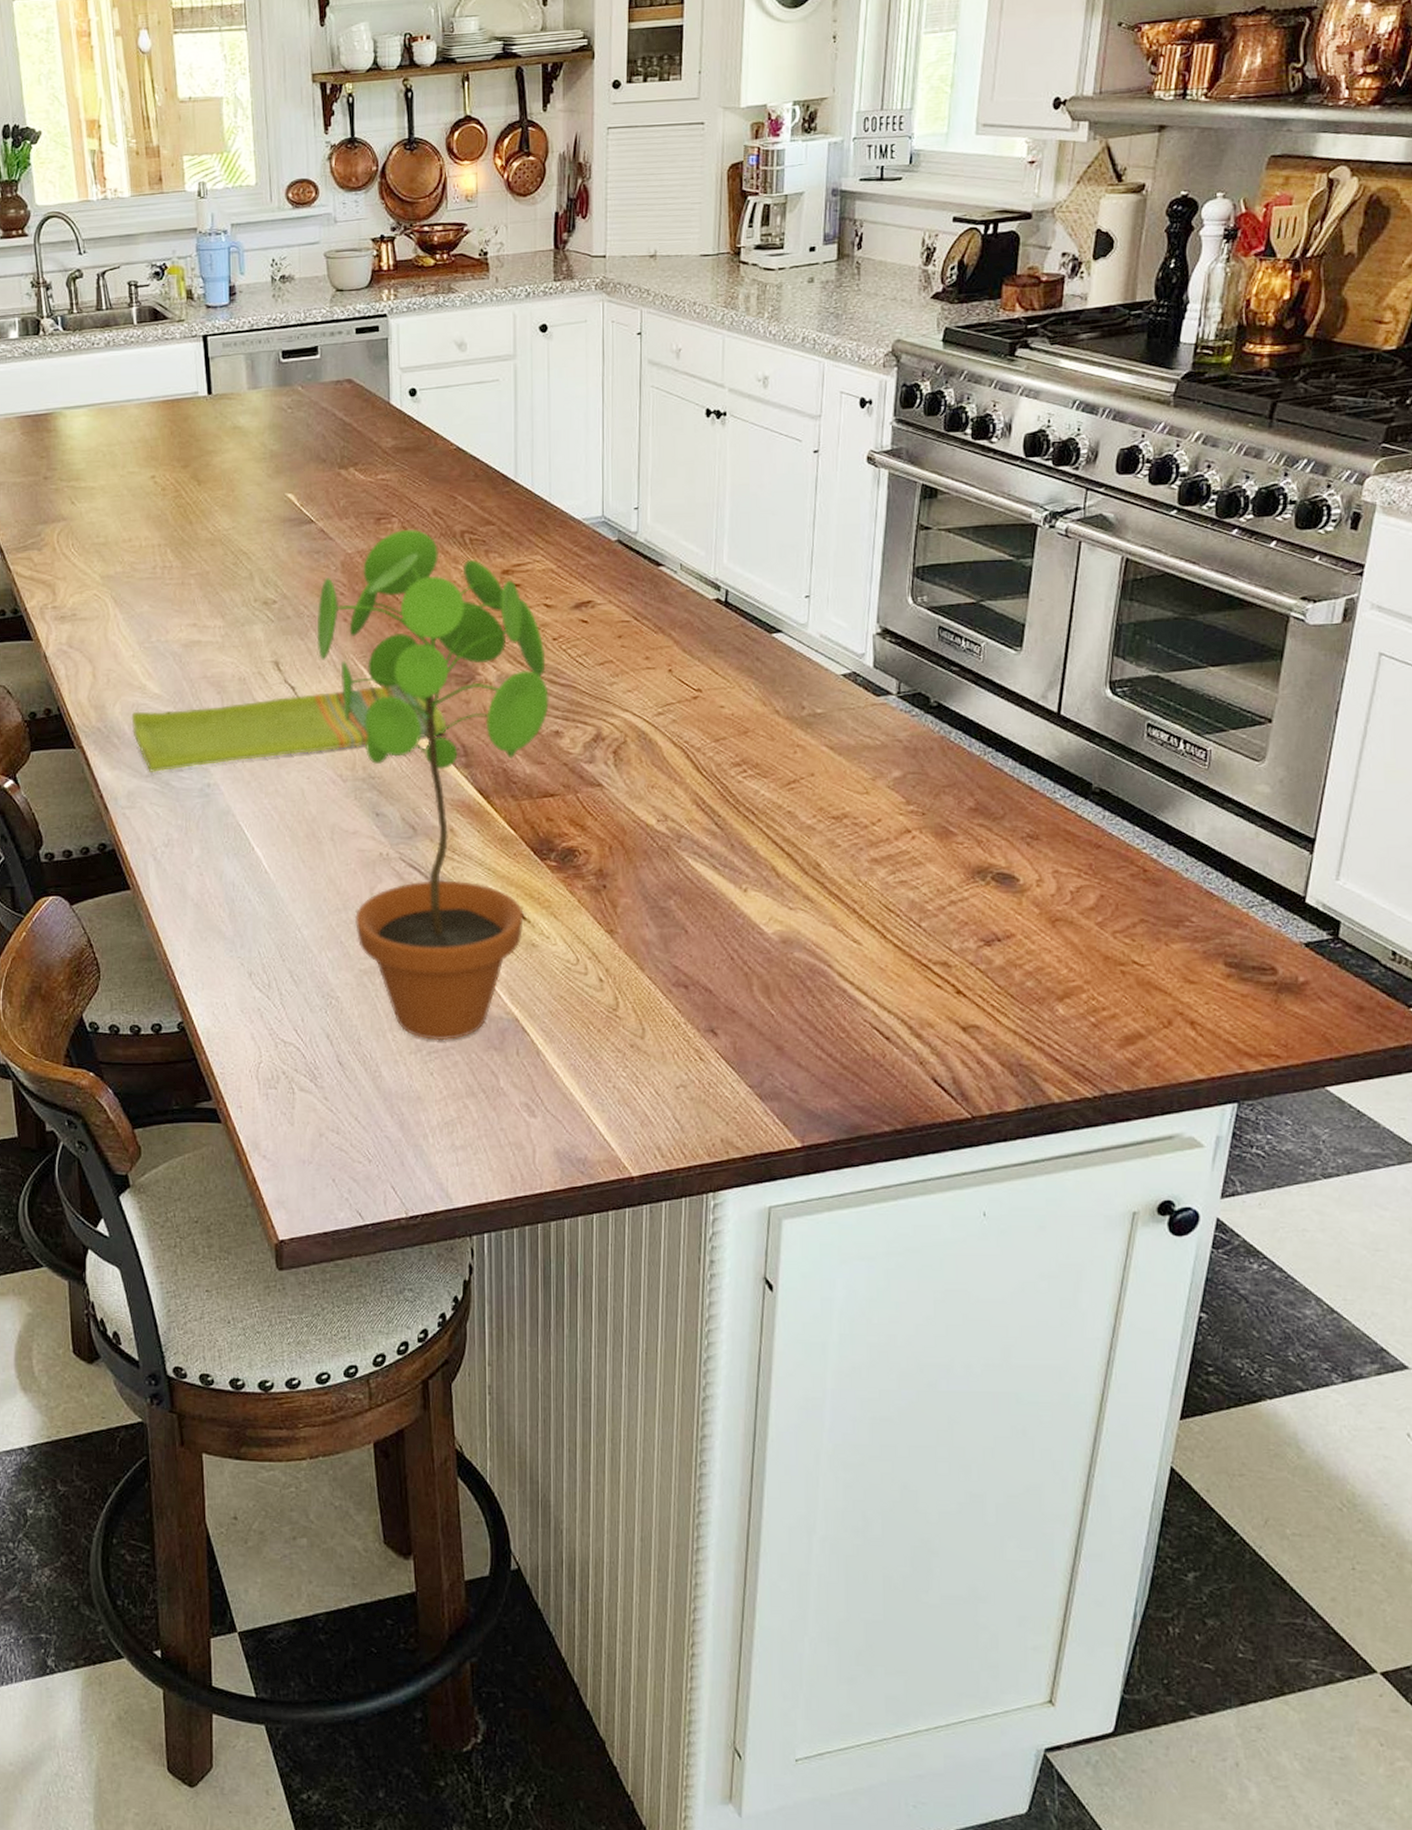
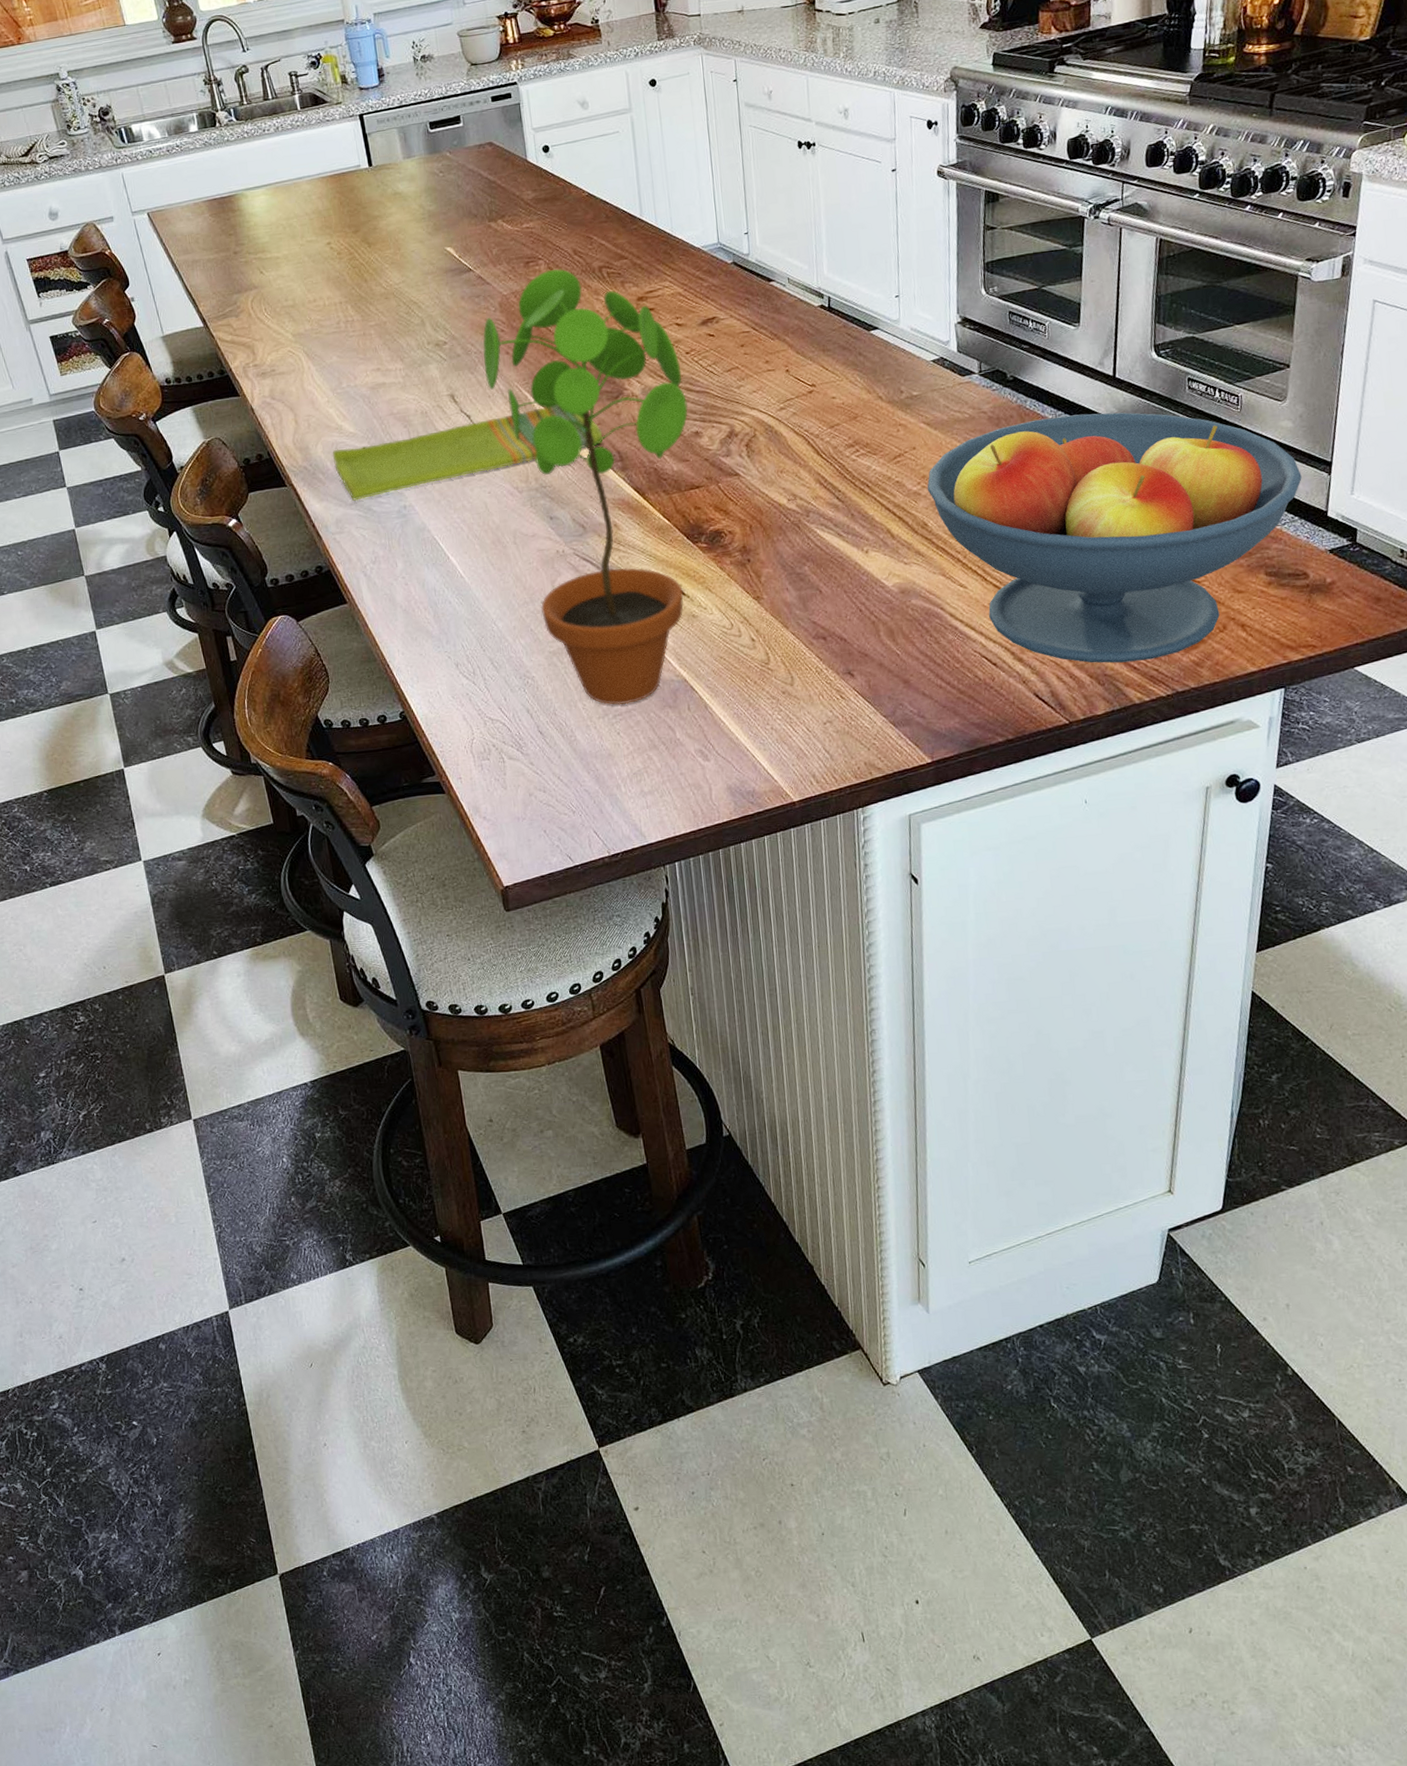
fruit bowl: none [823,754,1277,1052] -> present [927,412,1302,663]

